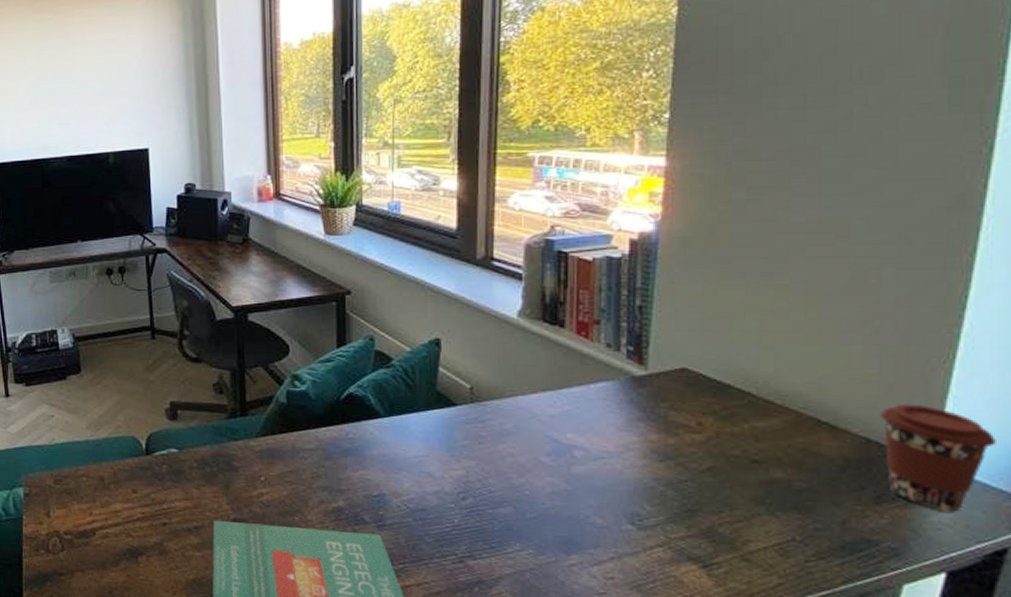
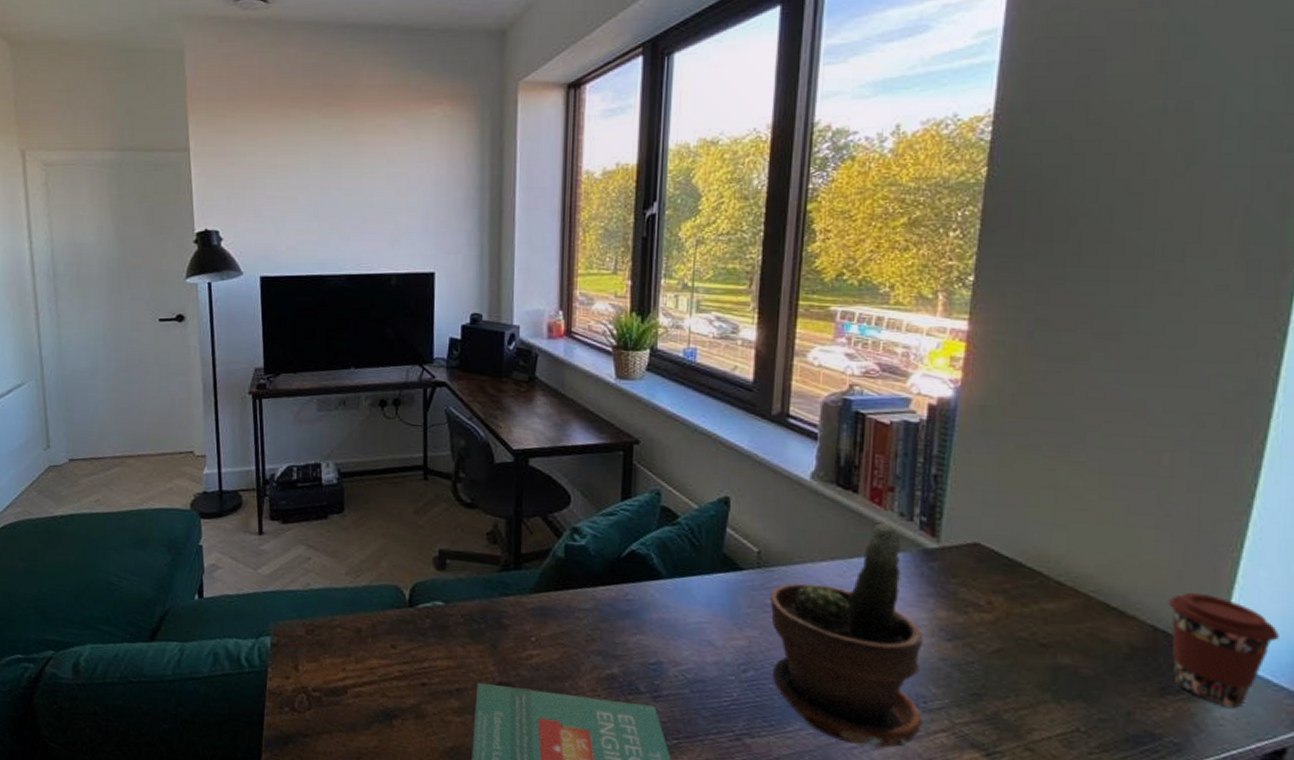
potted plant: none [484,354,640,564] -> present [770,523,924,748]

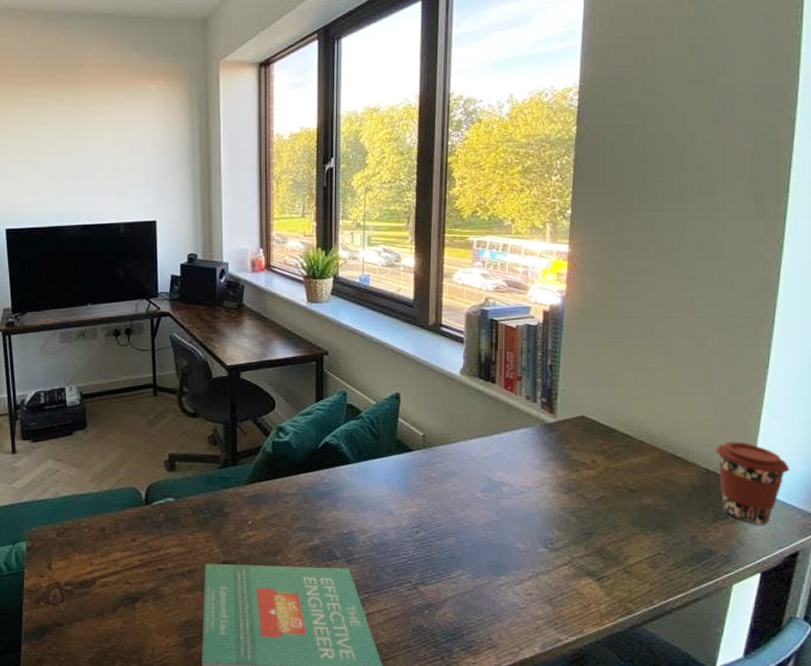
potted plant: present [770,523,924,748] -> none [434,405,551,583]

